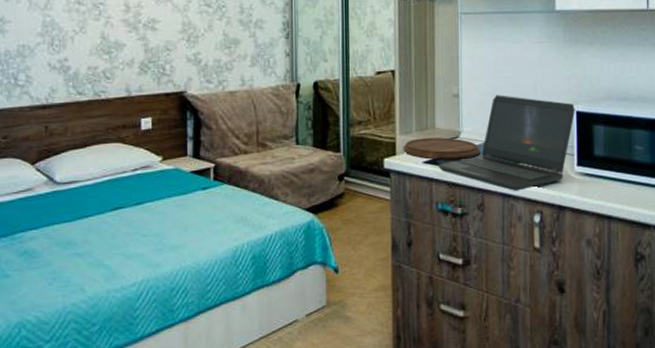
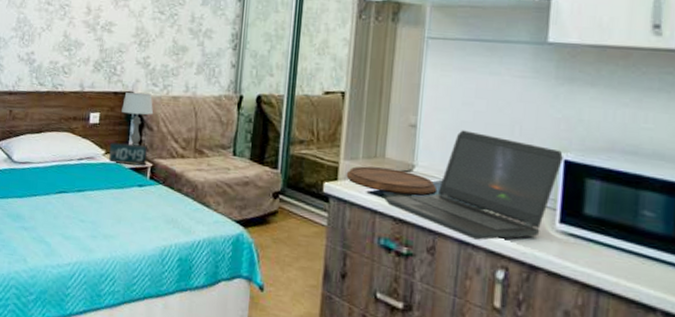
alarm clock: none [166,145,209,169] -> present [109,142,147,166]
table lamp: none [176,91,211,148] -> present [122,91,154,146]

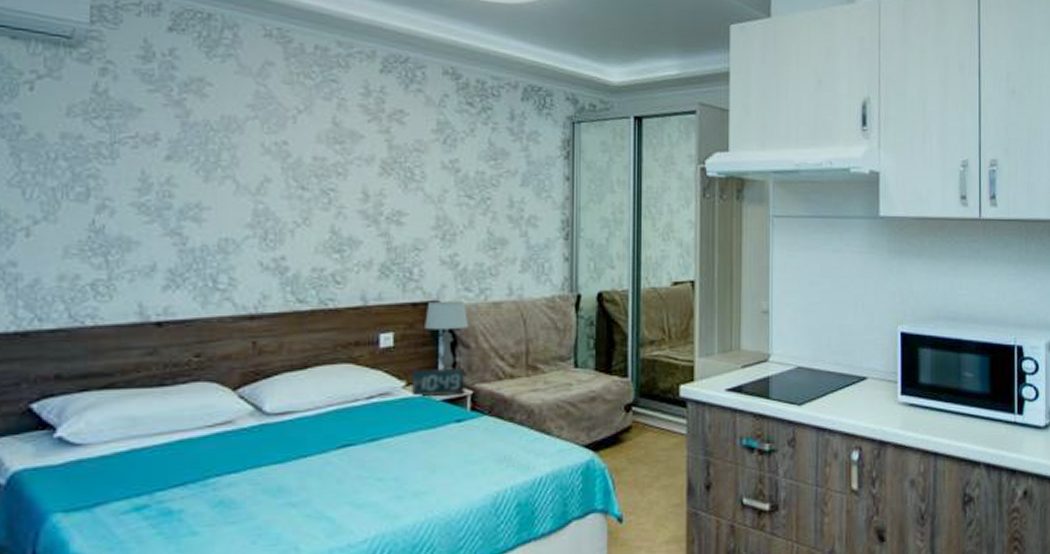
cutting board: present [346,166,436,196] -> none [702,361,792,387]
laptop computer: present [384,130,563,241] -> none [743,312,899,424]

